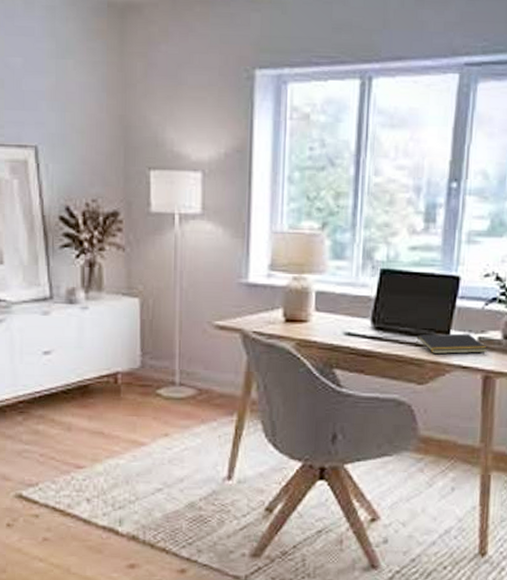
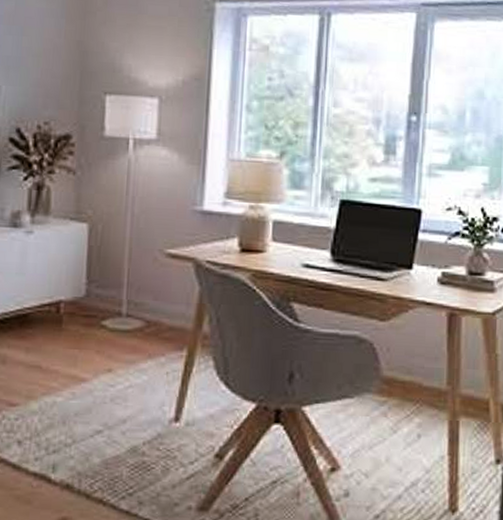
notepad: present [416,333,487,355] -> none [377,268,451,290]

